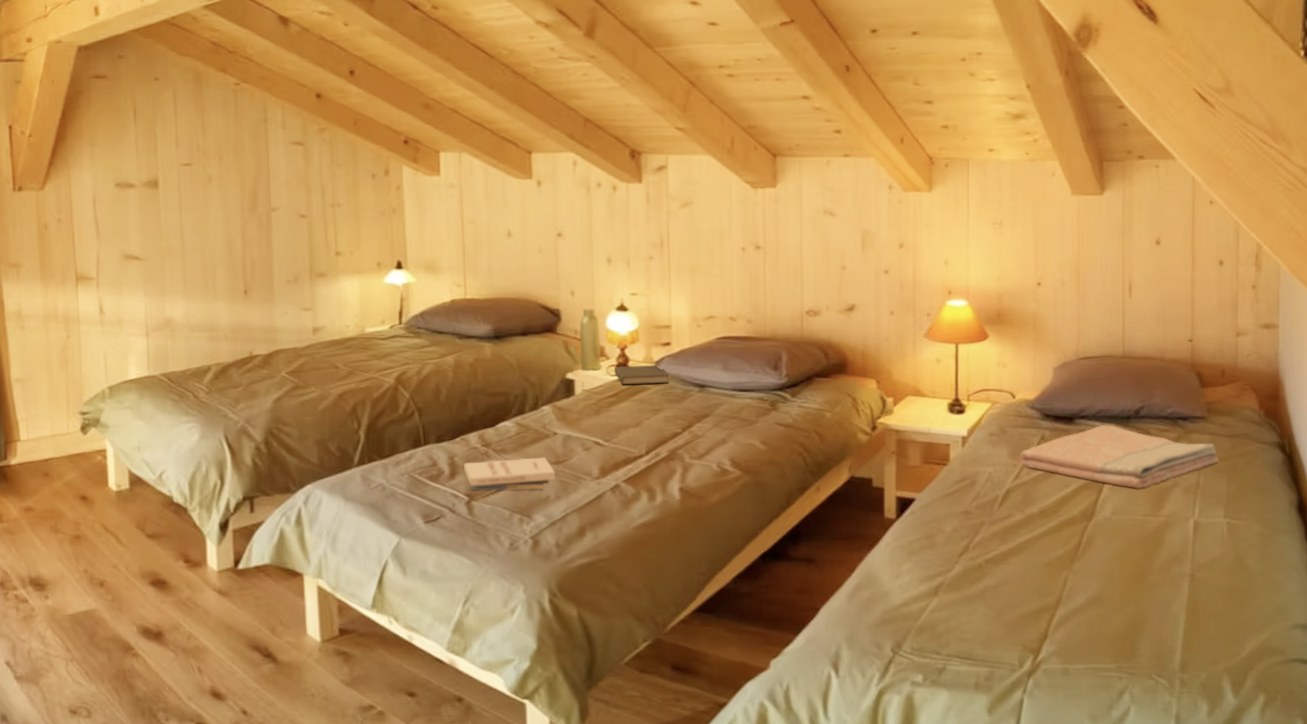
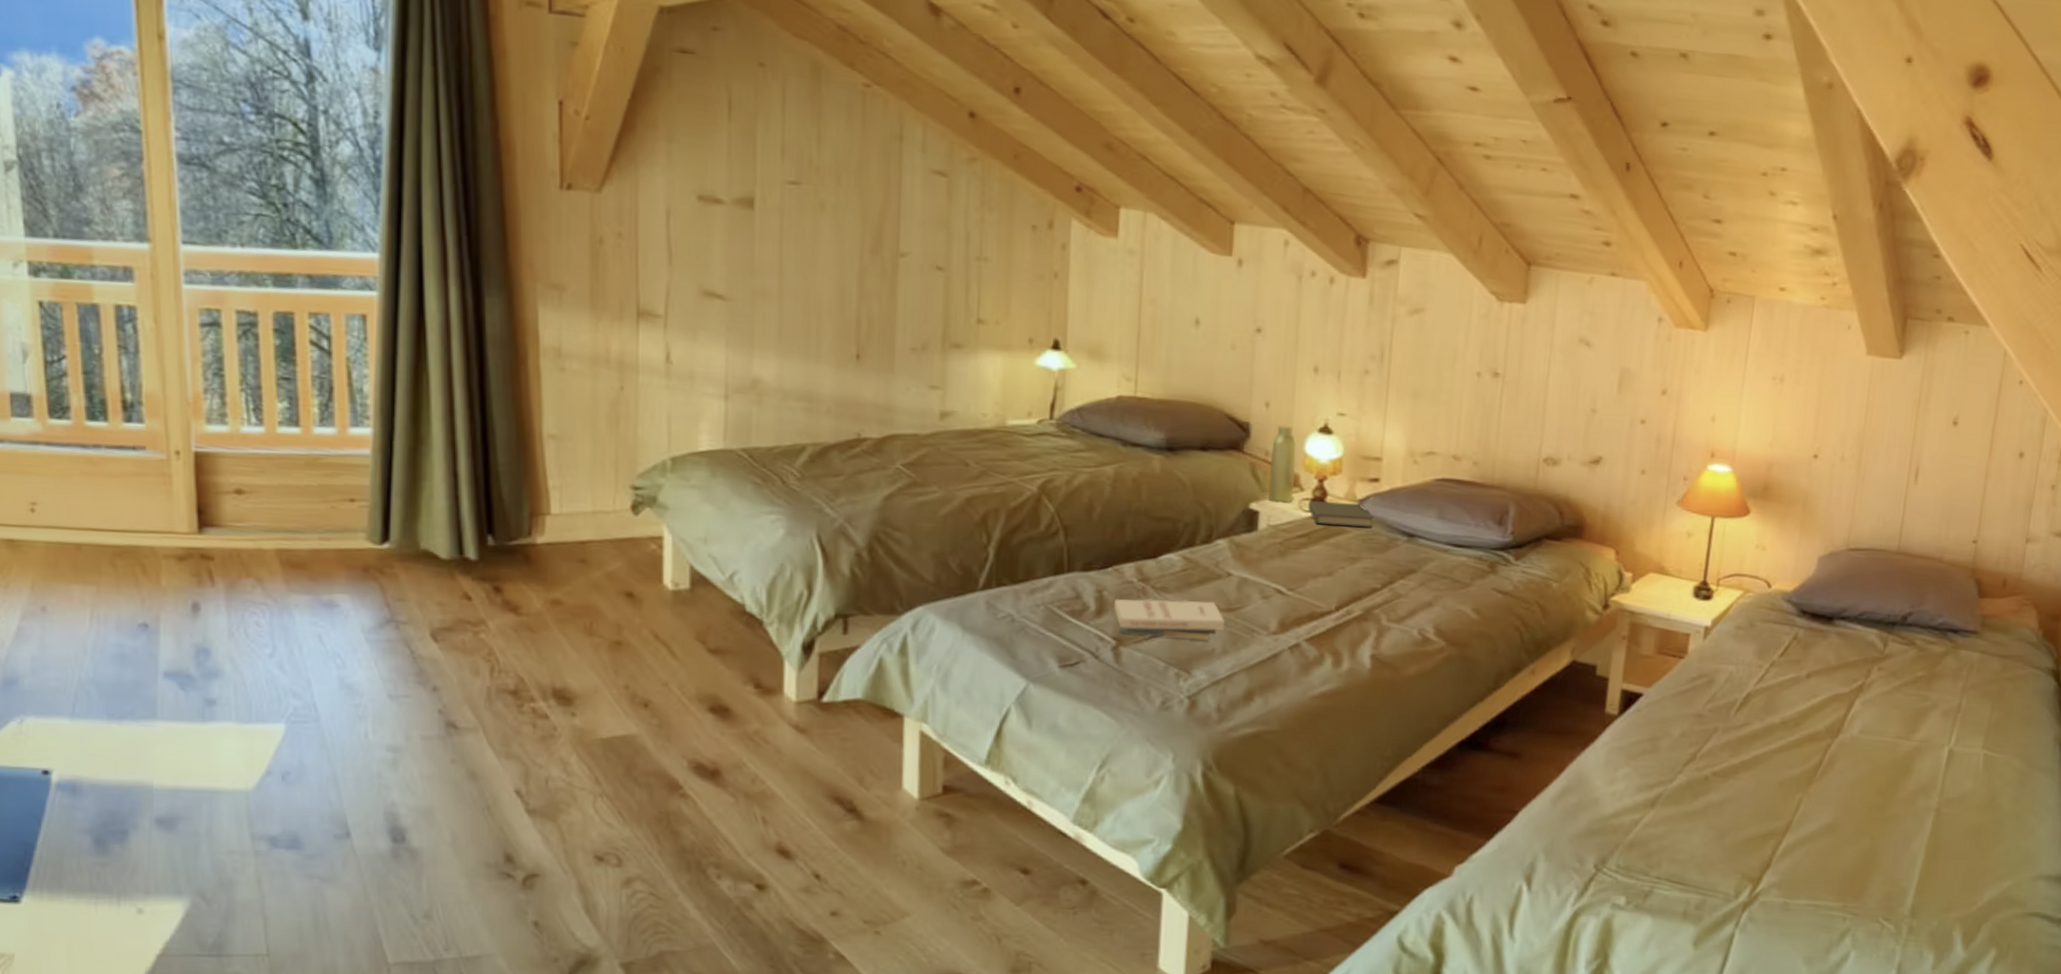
towel: present [1019,424,1219,489] -> none [1765,629,1986,707]

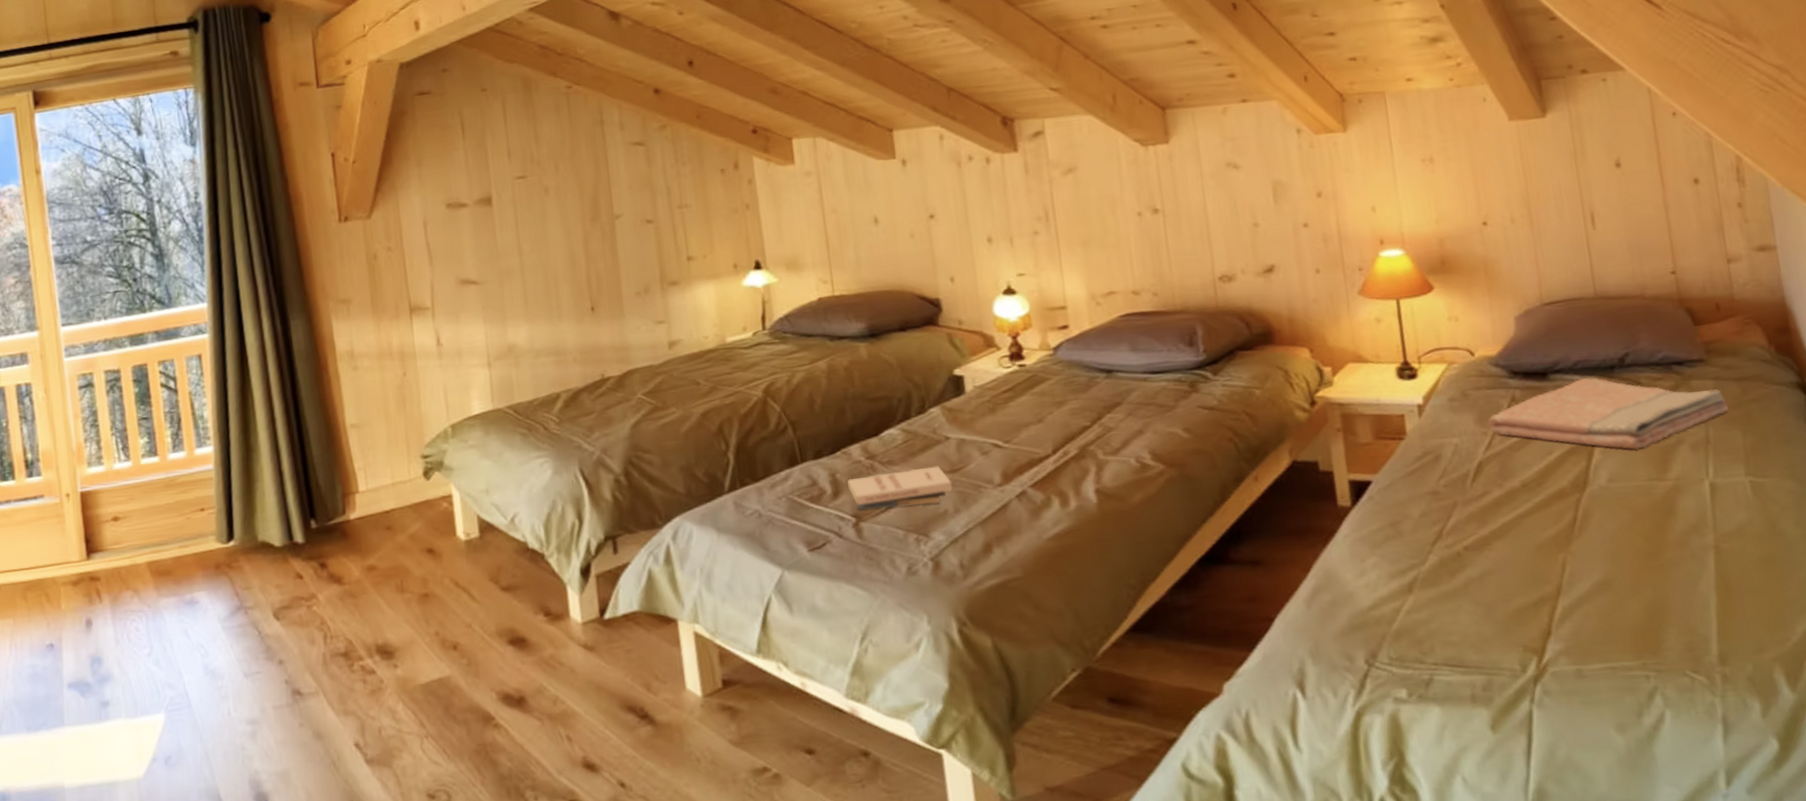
water bottle: present [1268,425,1296,503] -> none [963,294,992,365]
book: present [1307,501,1373,528] -> none [1006,351,1071,378]
towel: none [1765,629,1986,707] -> present [1488,377,1728,450]

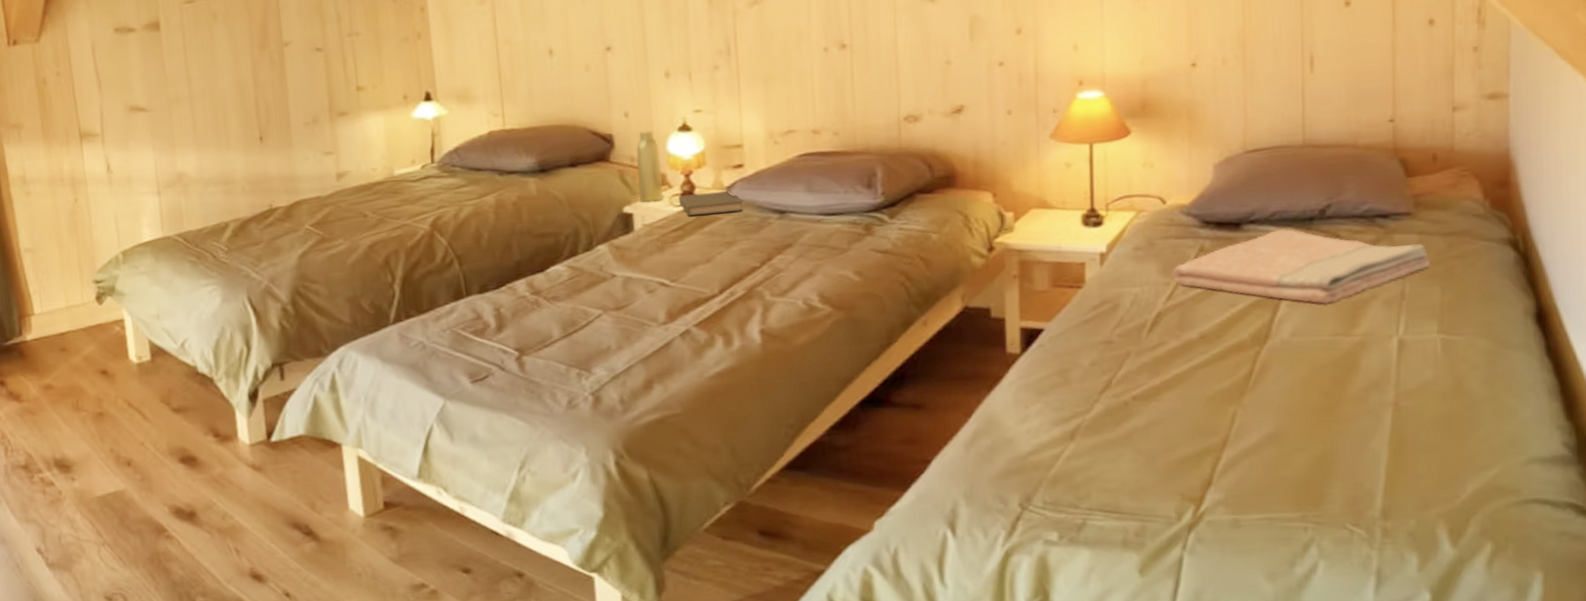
books: present [847,465,953,510] -> none [512,303,617,344]
water bottle: none [963,294,992,365] -> present [636,130,663,203]
book: none [1006,351,1071,378] -> present [678,190,743,217]

